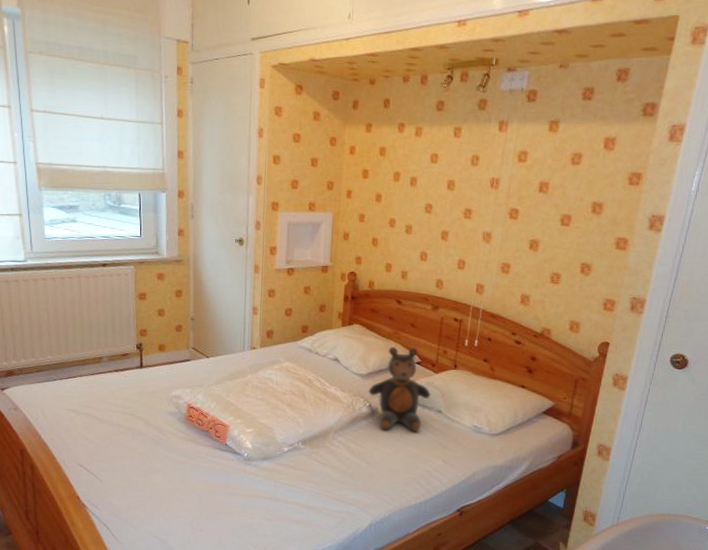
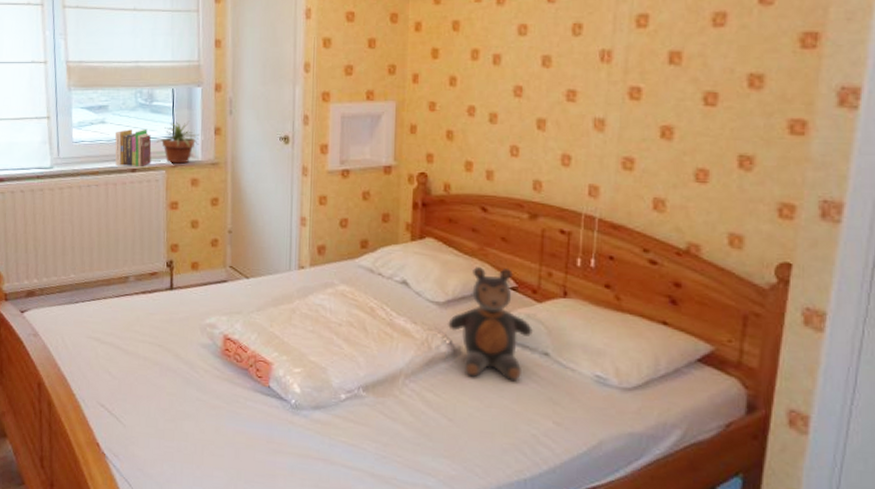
books: none [86,228,121,263] -> present [115,128,152,168]
potted plant: none [125,222,165,260] -> present [157,120,200,164]

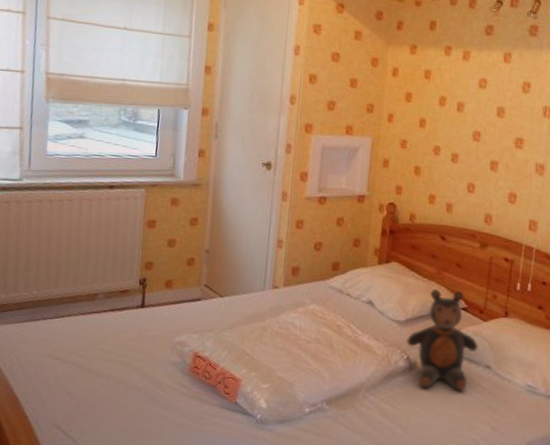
books: present [115,128,152,168] -> none [92,145,133,185]
potted plant: present [157,120,200,164] -> none [138,141,183,183]

